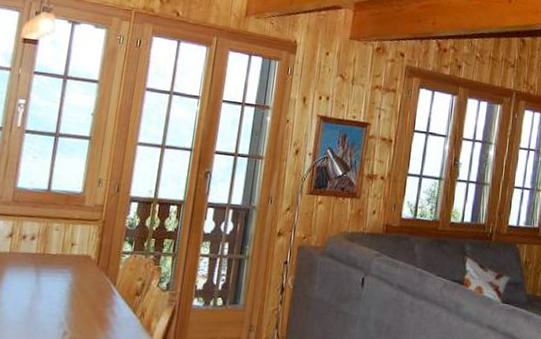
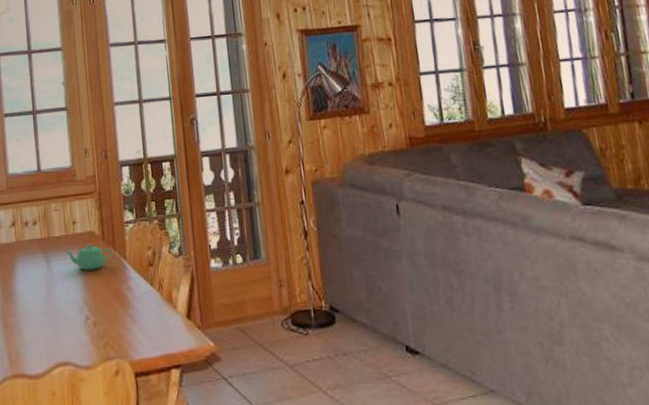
teapot: none [57,266,104,291] -> present [65,244,112,271]

